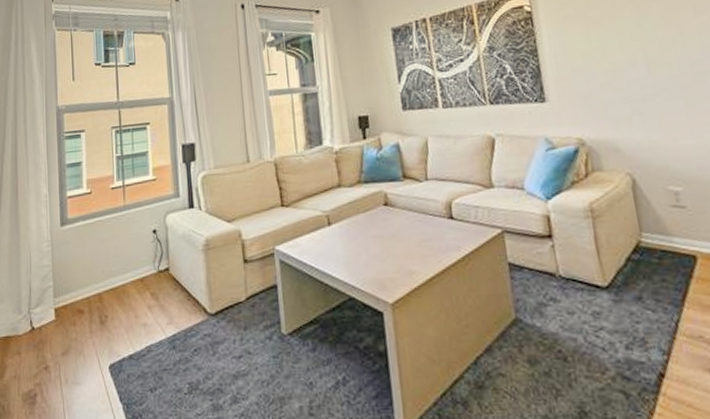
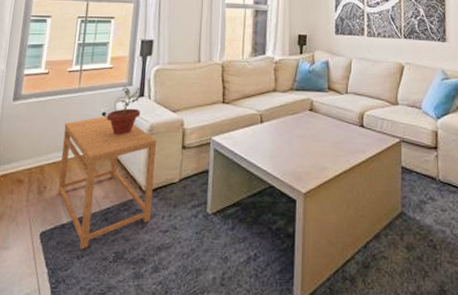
side table: none [116,234,221,382] -> present [57,116,157,250]
potted plant: none [157,197,194,255] -> present [106,85,144,136]

